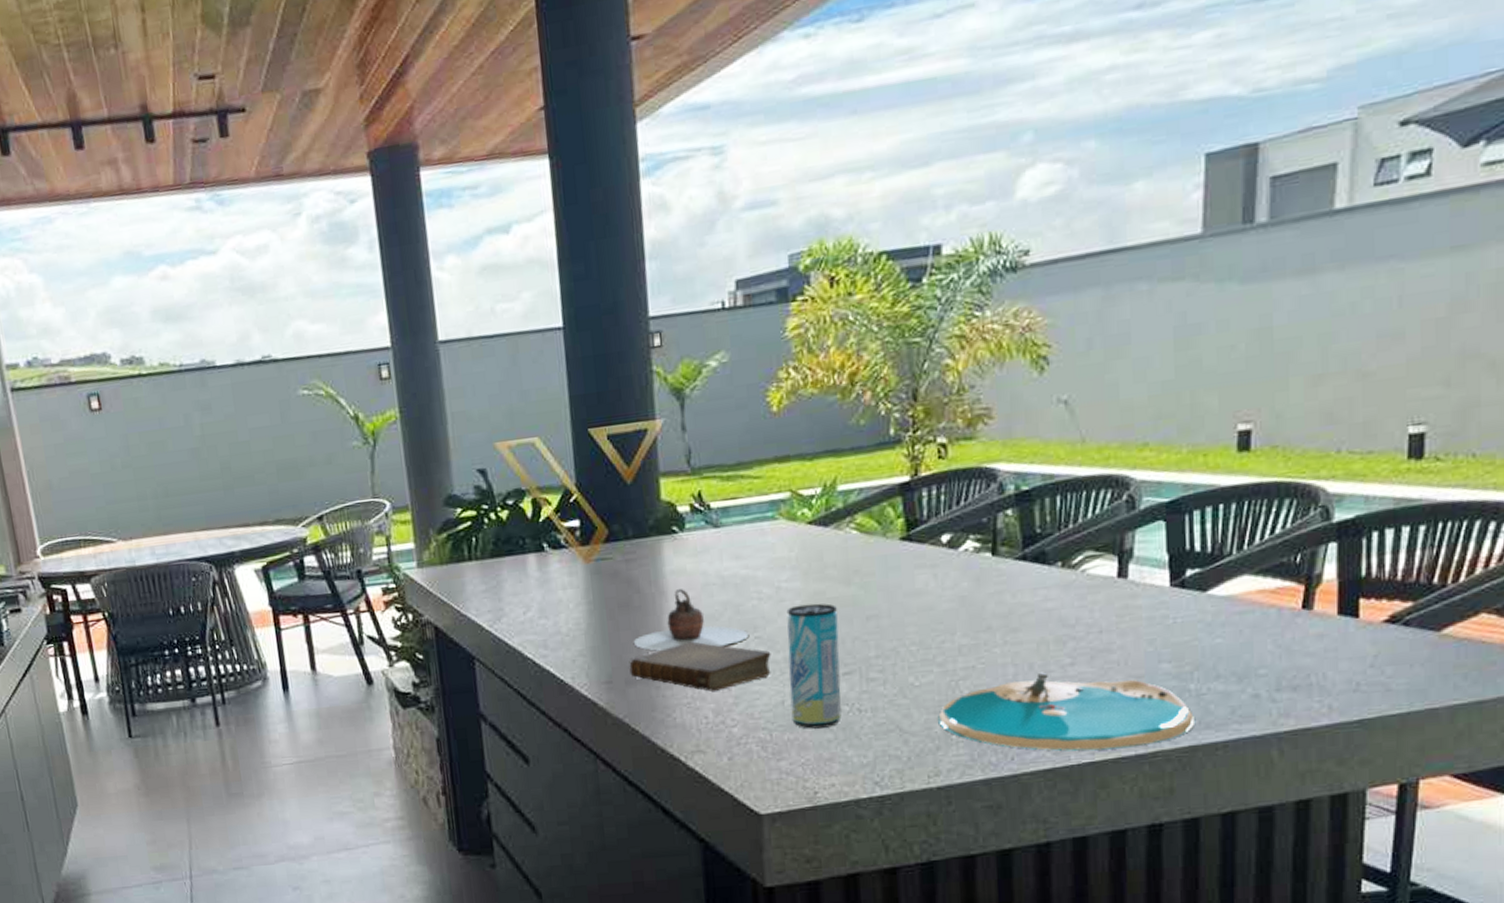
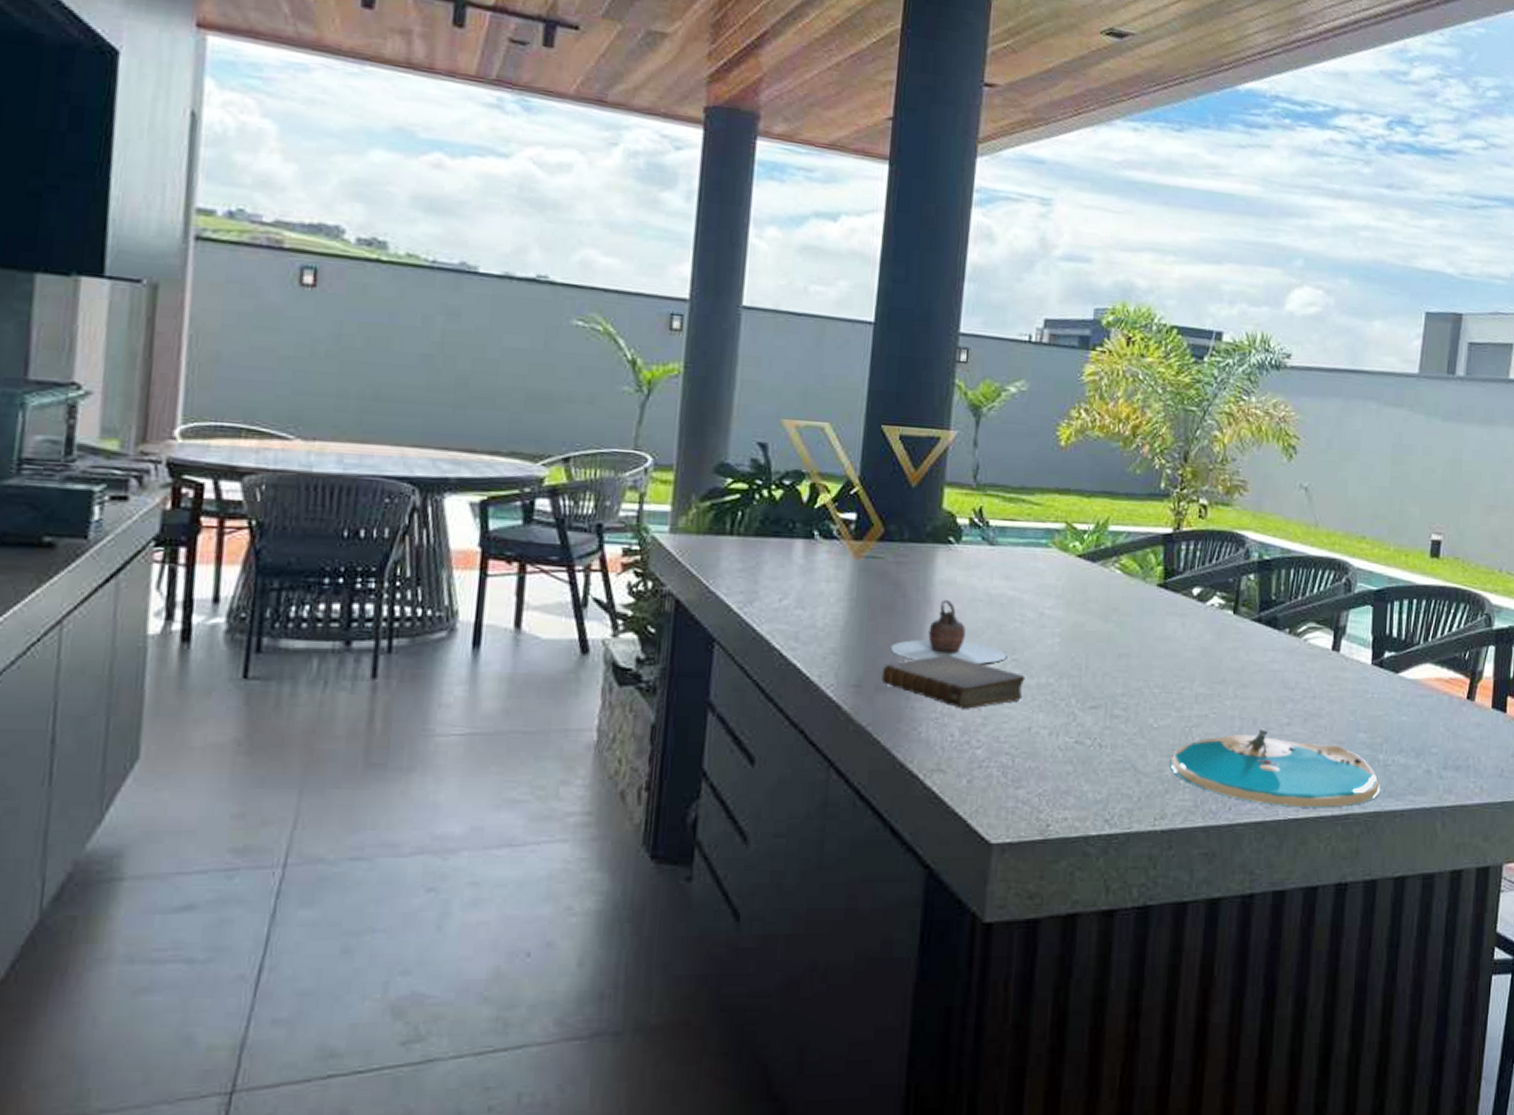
beverage can: present [786,603,842,729] -> none [1036,633,1093,759]

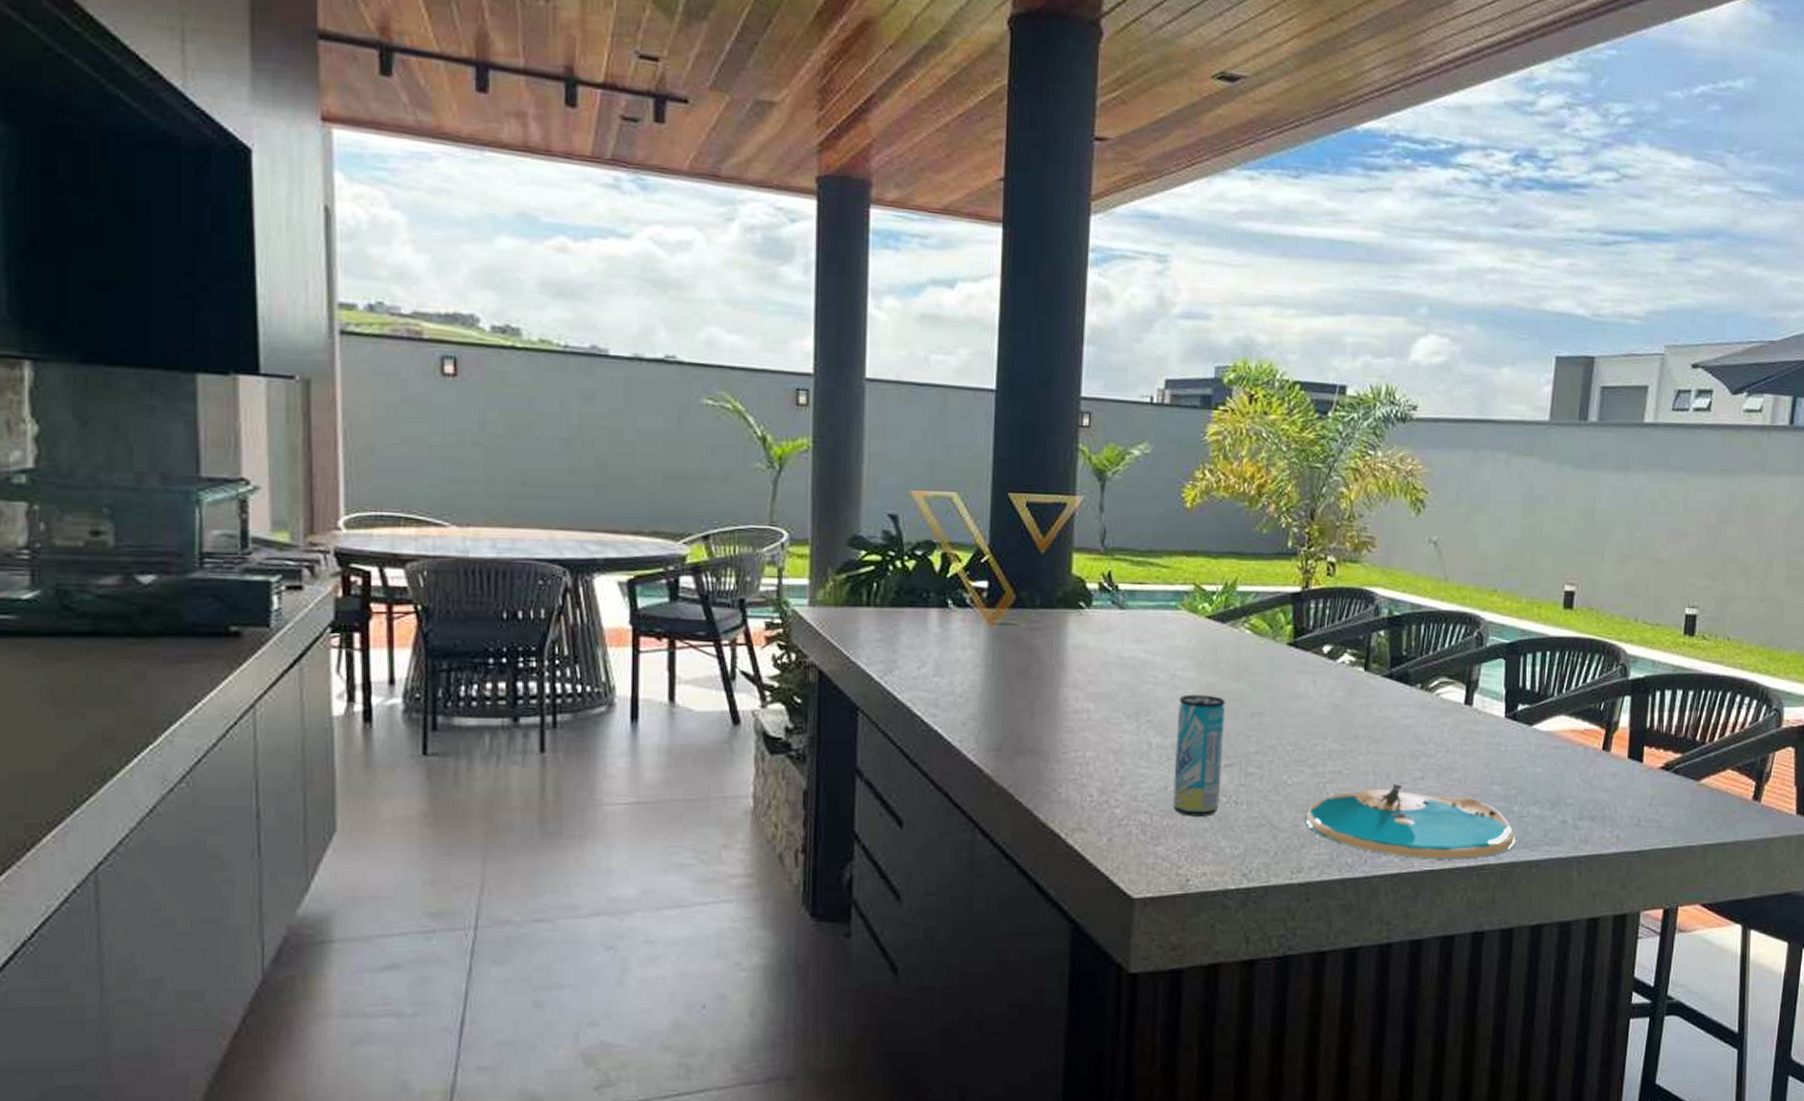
book: present [881,655,1026,709] -> none [1020,718,1160,770]
teapot: present [890,600,1008,664] -> none [1027,664,1142,726]
beverage can: none [1036,633,1093,759] -> present [1173,694,1225,817]

